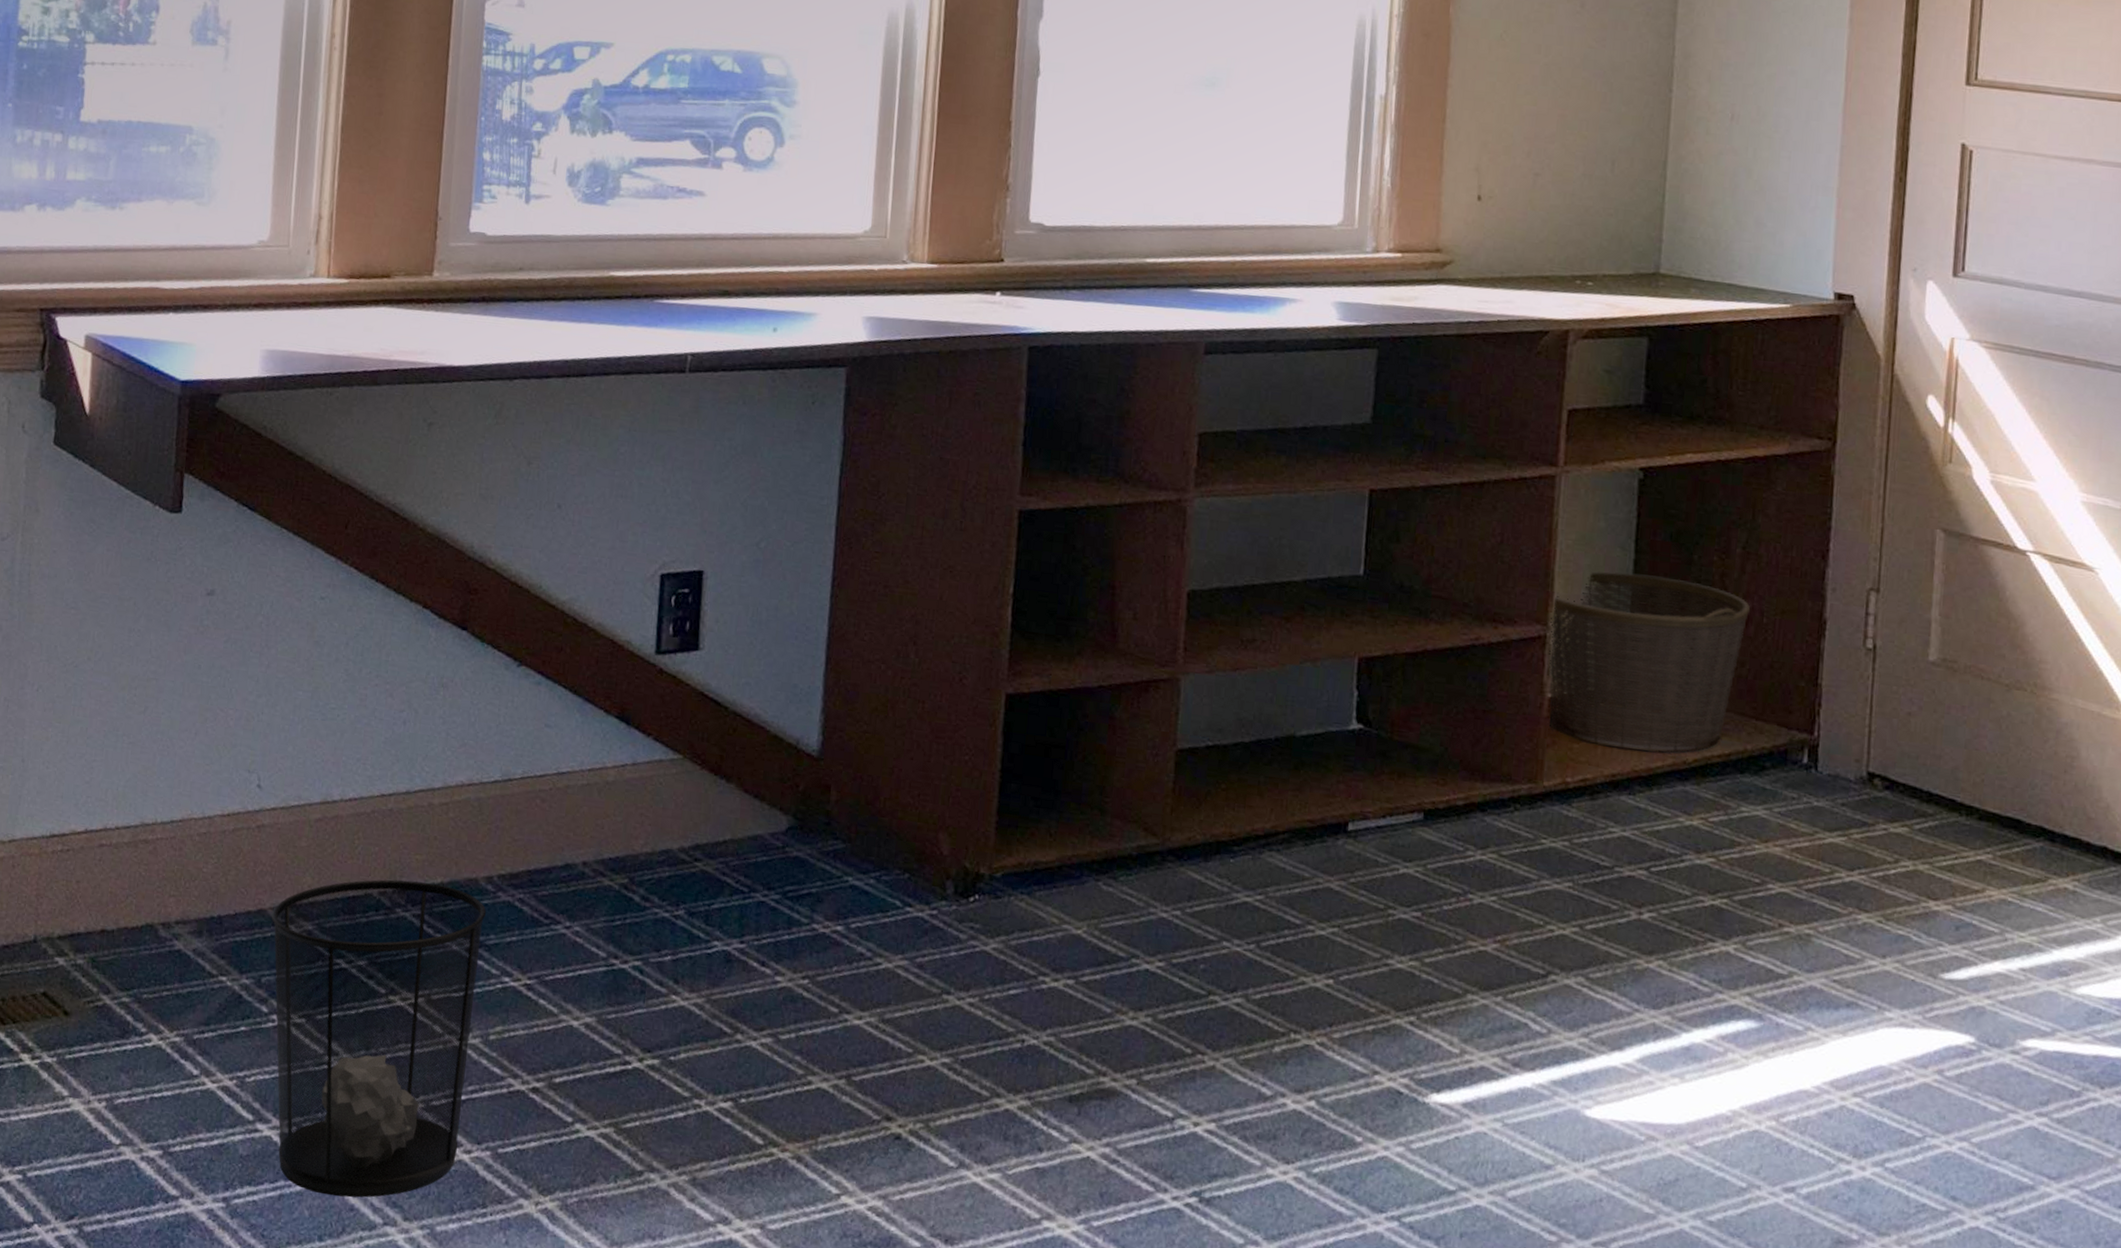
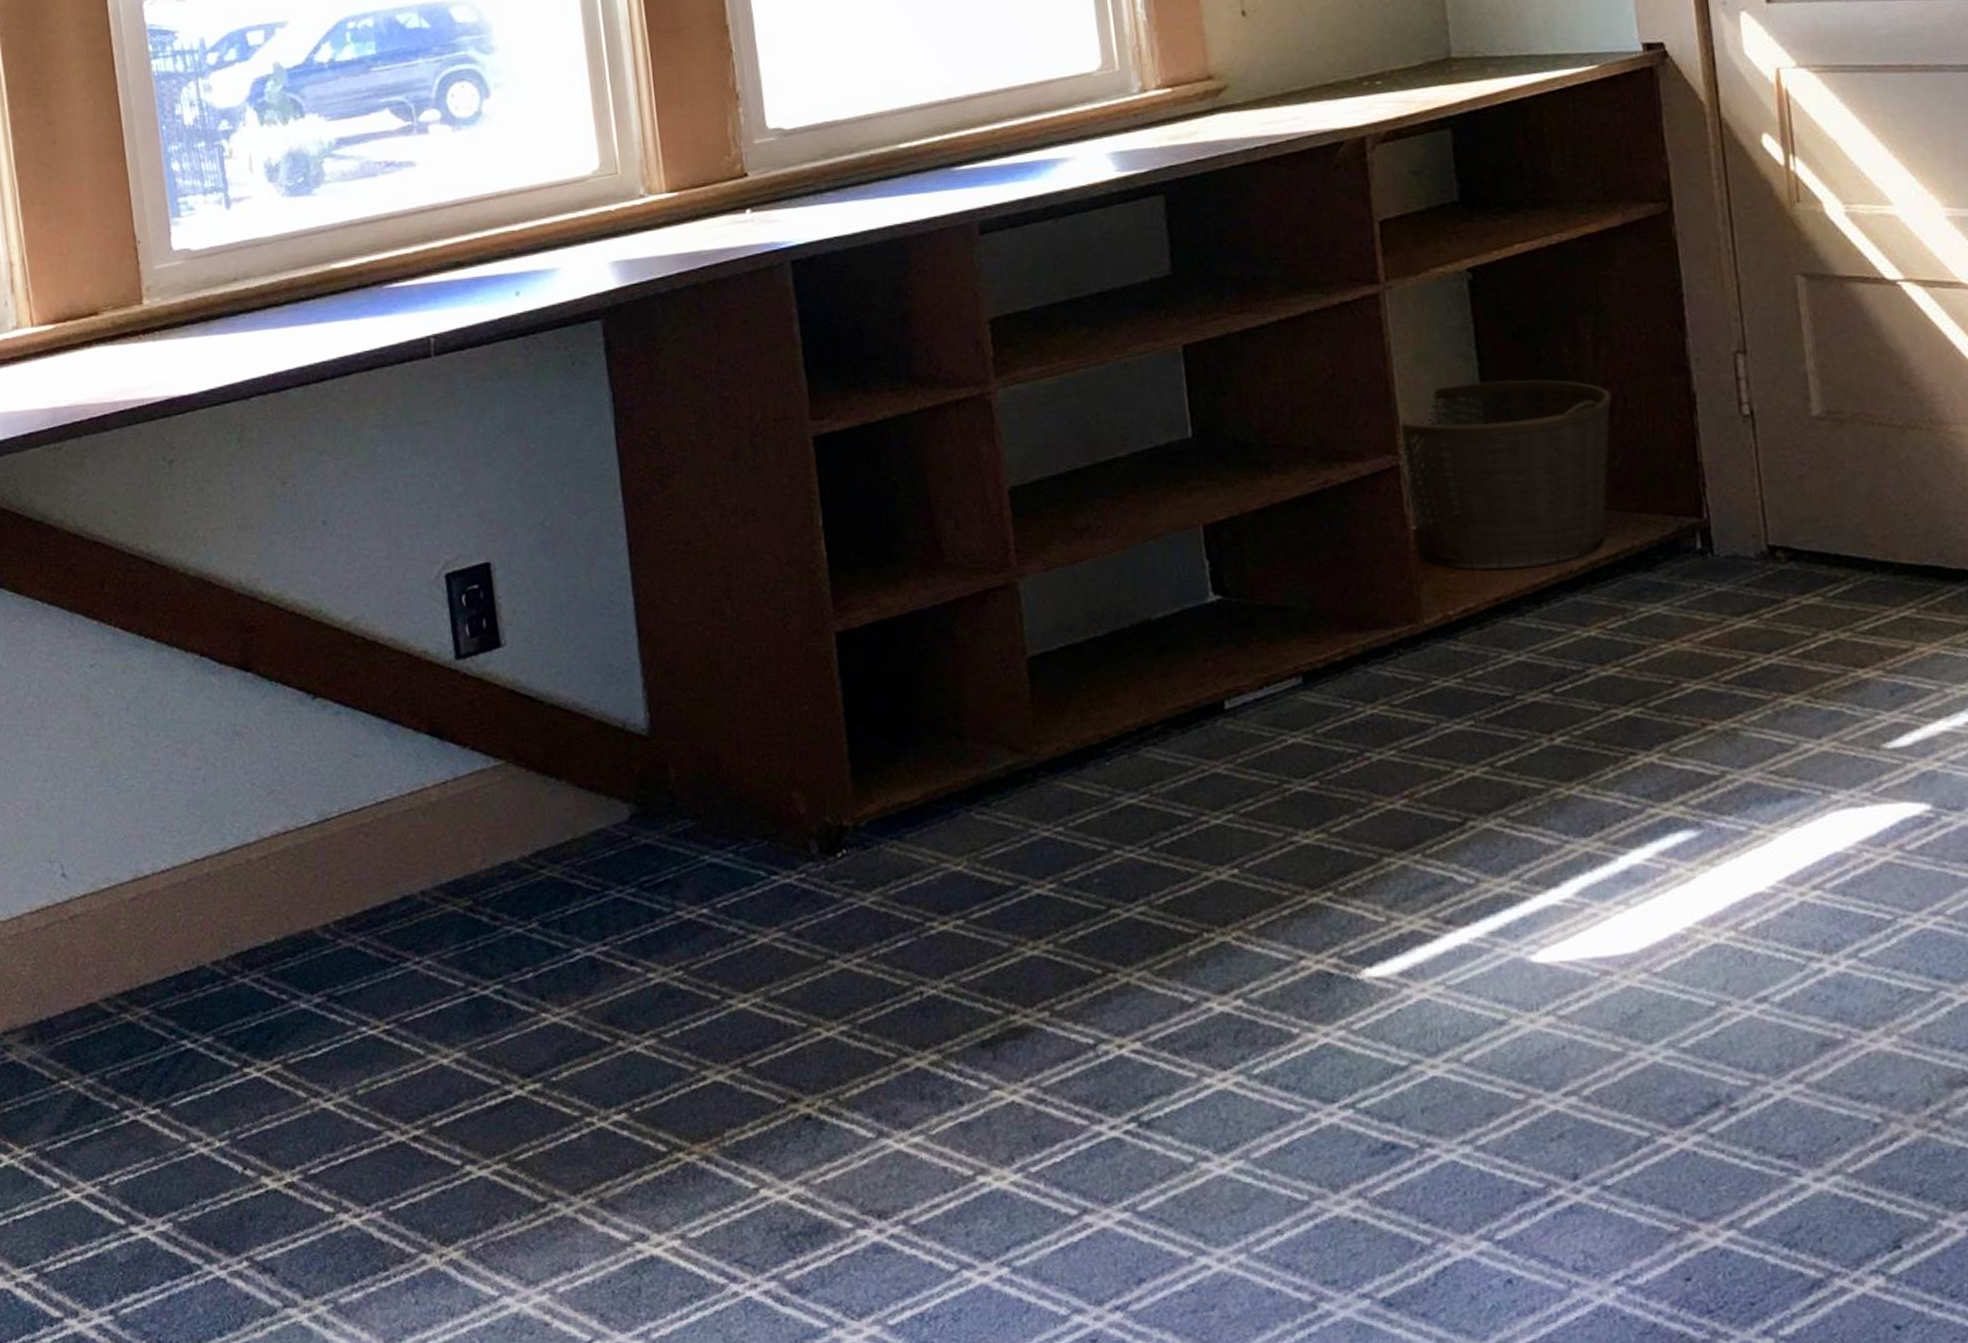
waste bin: present [271,879,487,1198] -> none [102,943,347,1288]

